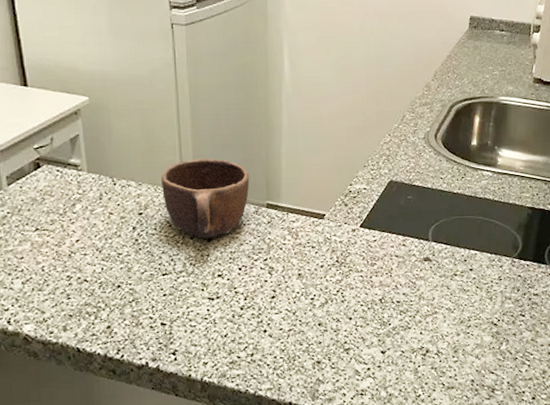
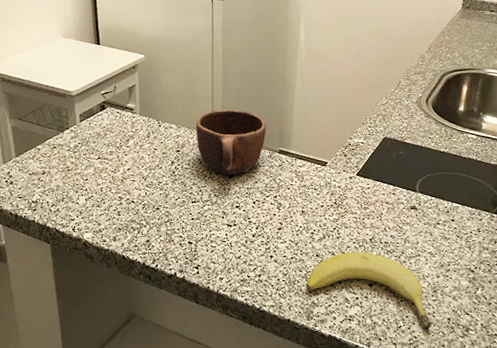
fruit: none [307,314,454,397] -> present [305,251,432,331]

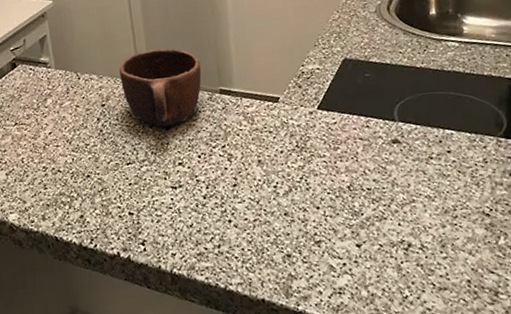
fruit: present [305,251,432,331] -> none [277,203,448,299]

